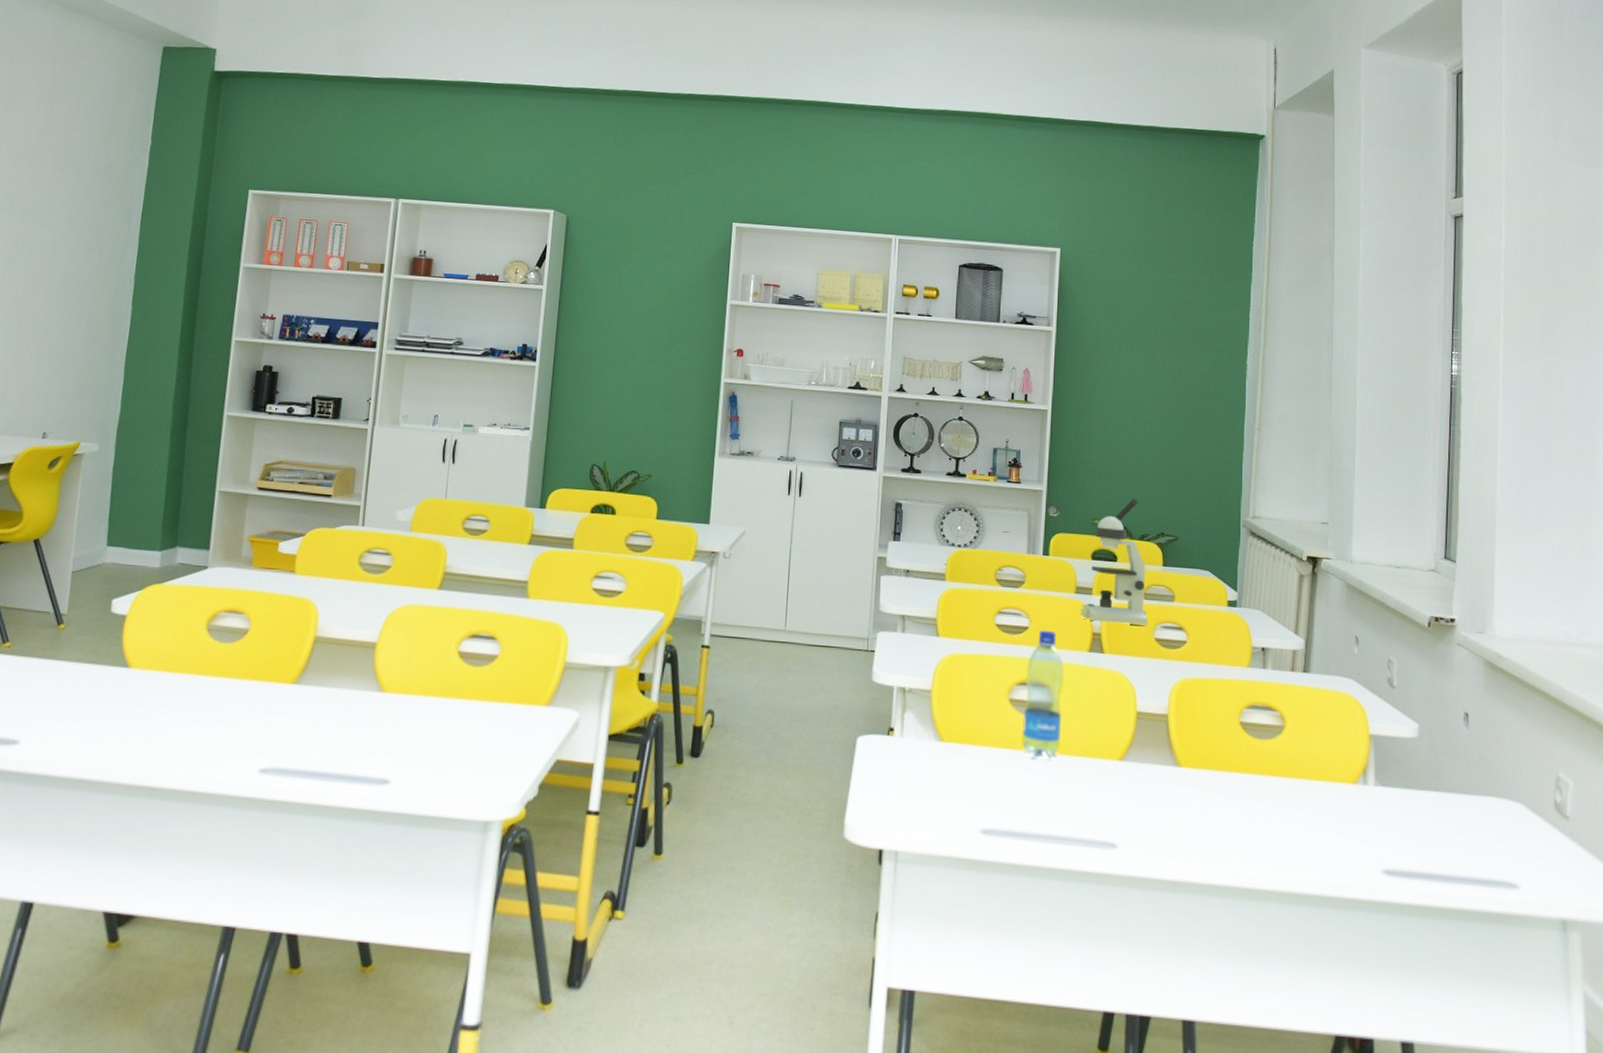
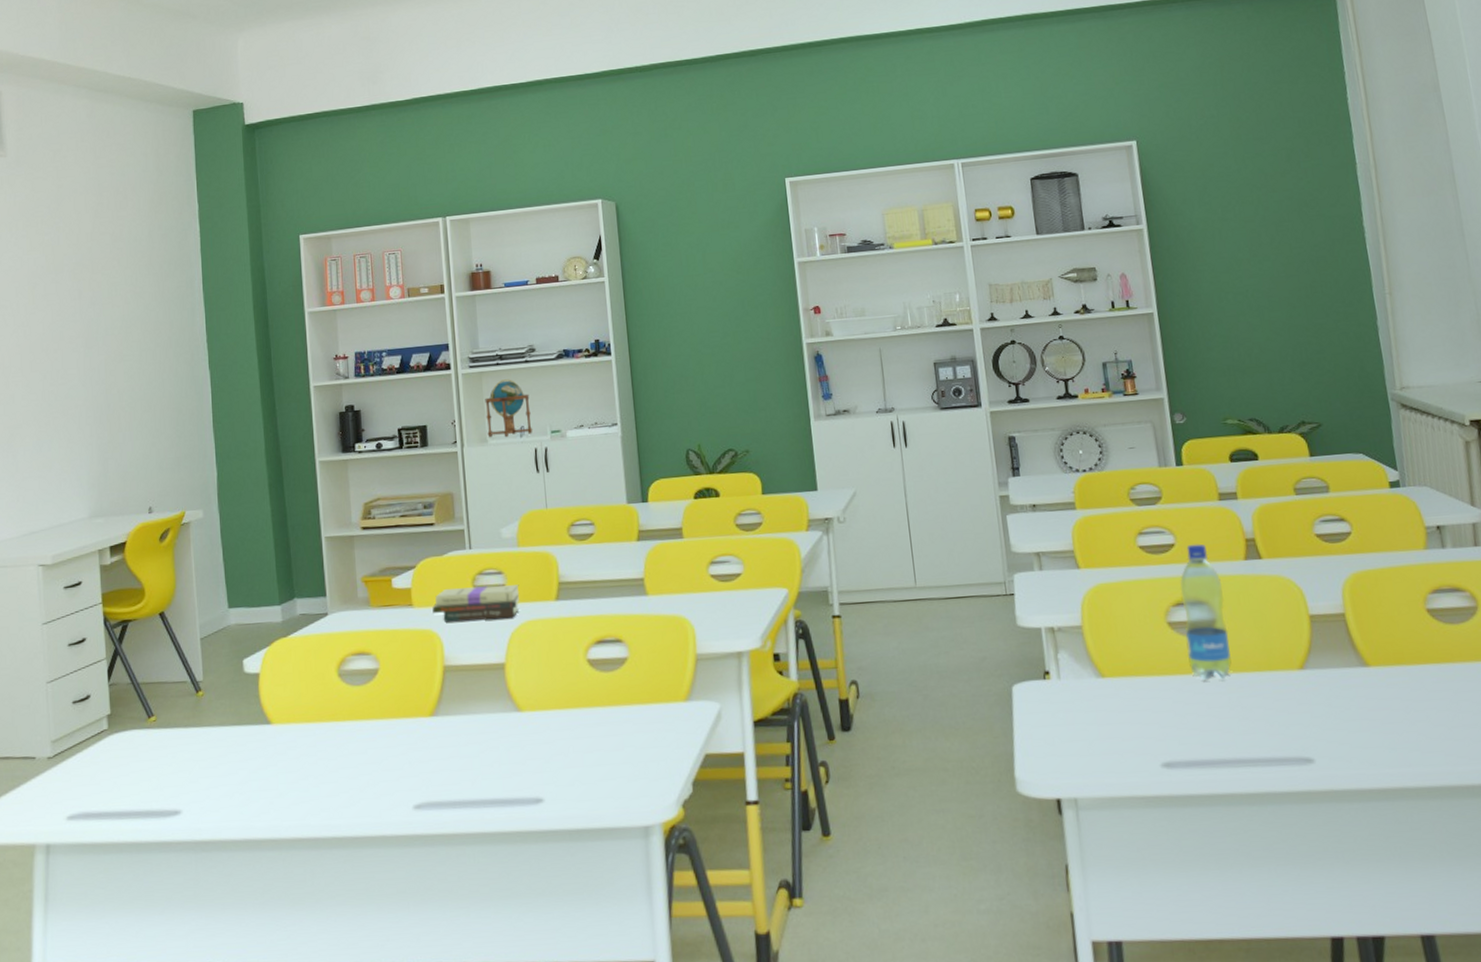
books: none [314,560,405,599] -> present [432,585,520,622]
globe: none [400,366,449,424] -> present [485,379,533,438]
microscope: present [1080,498,1149,626] -> none [1227,389,1305,527]

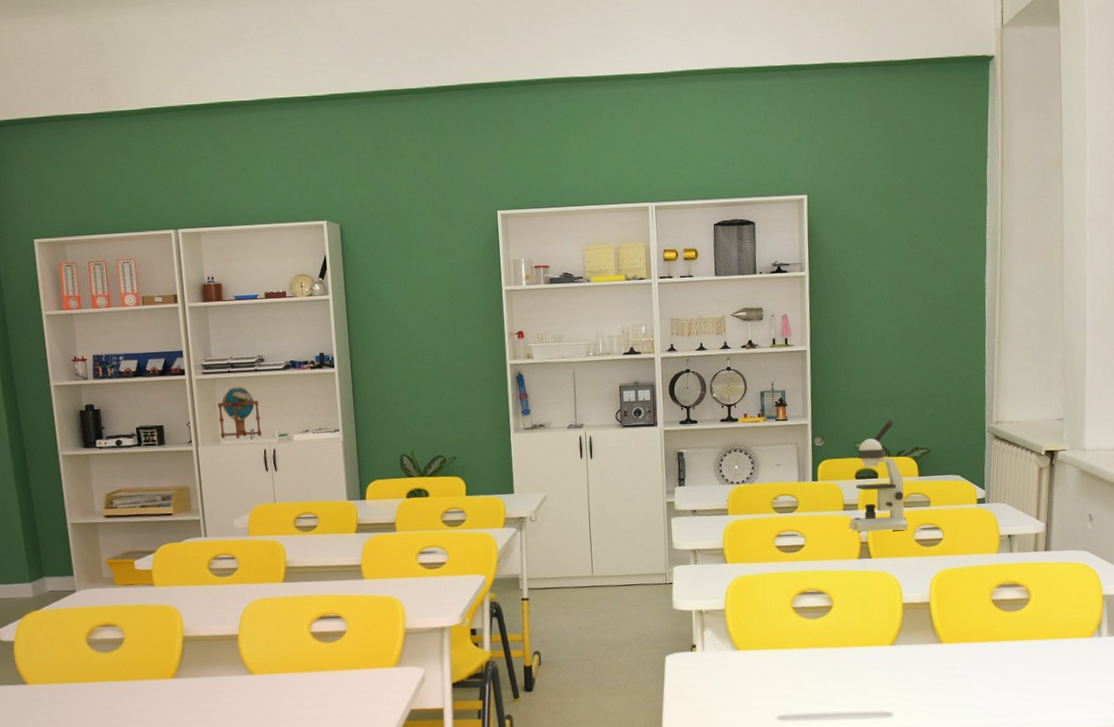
books: present [432,585,520,622] -> none [172,568,251,599]
bottle: present [1179,544,1232,681] -> none [805,545,839,654]
microscope: none [1227,389,1305,527] -> present [849,419,909,533]

